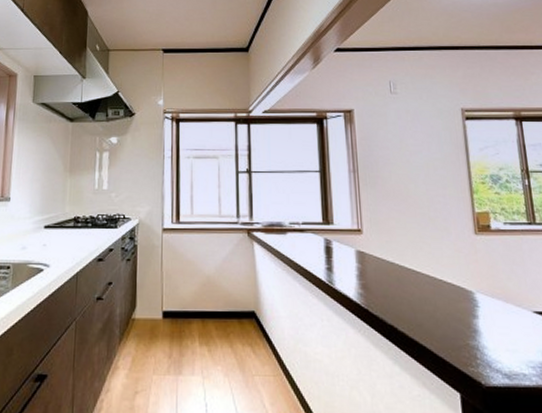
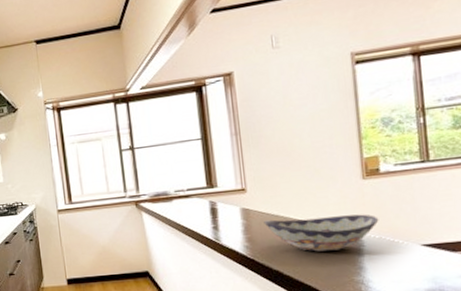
decorative bowl: none [379,267,492,309] -> present [264,214,379,252]

